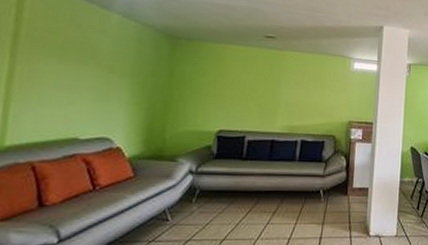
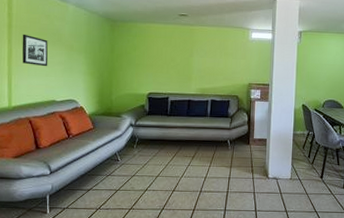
picture frame: none [30,46,75,93] -> present [22,34,48,67]

